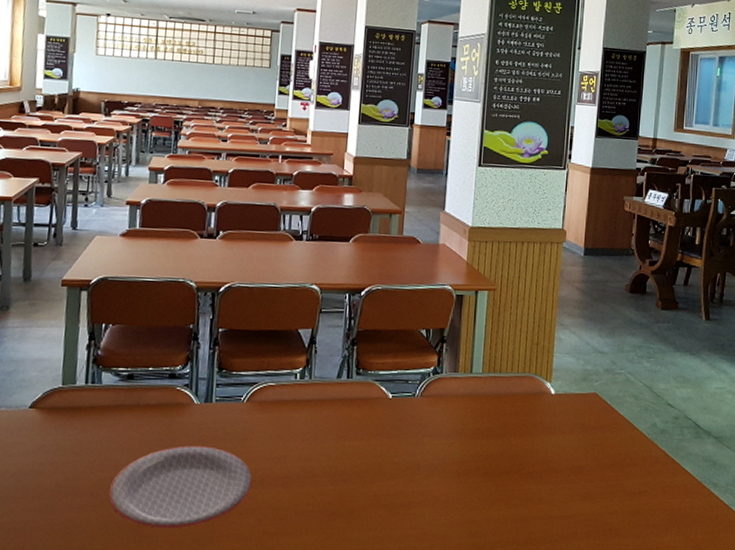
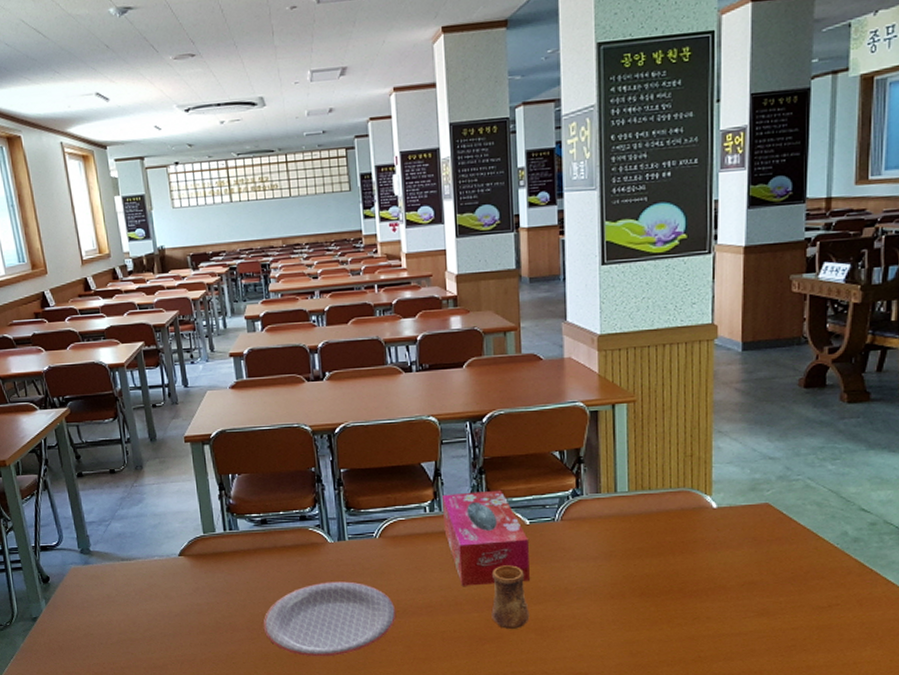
tissue box: none [311,362,389,458] -> present [442,490,530,586]
cup: none [345,438,382,504] -> present [491,565,530,629]

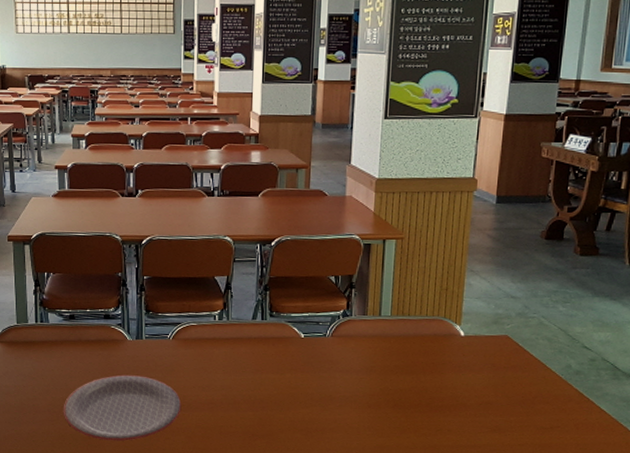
tissue box: present [442,490,530,586] -> none [230,305,302,388]
cup: present [491,565,530,629] -> none [264,372,297,428]

